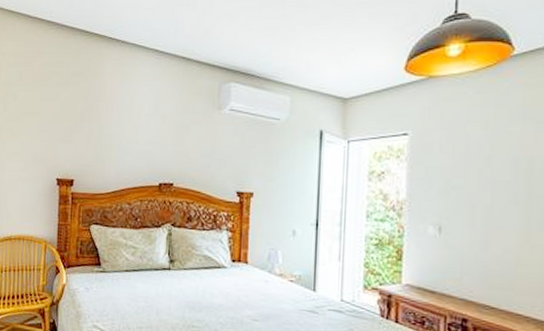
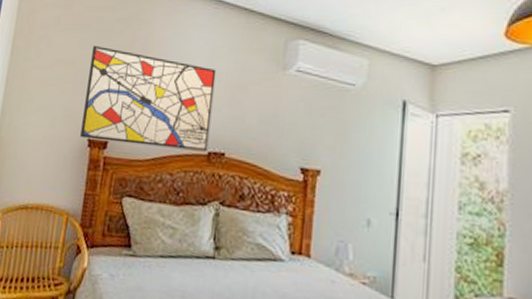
wall art: none [50,97,162,183] -> present [80,45,217,152]

